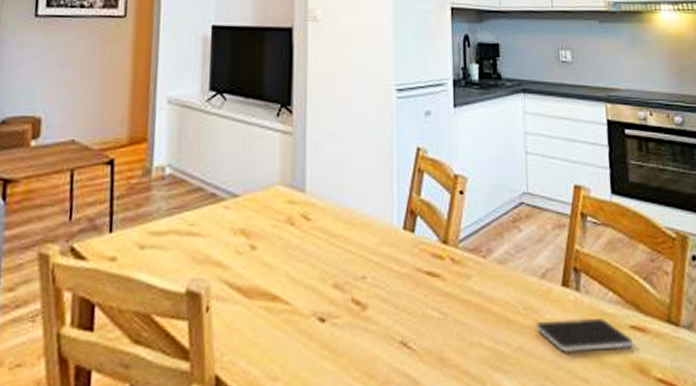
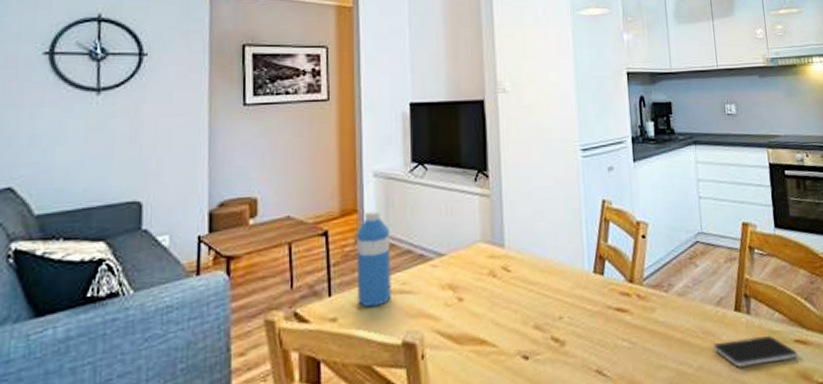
water bottle: none [141,140,181,248] -> present [356,210,391,308]

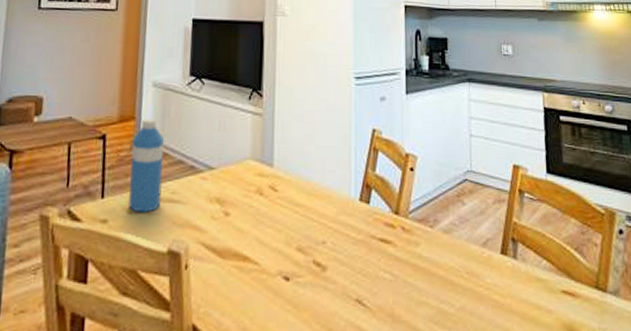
smartphone: present [713,334,798,367] -> none [477,282,565,312]

